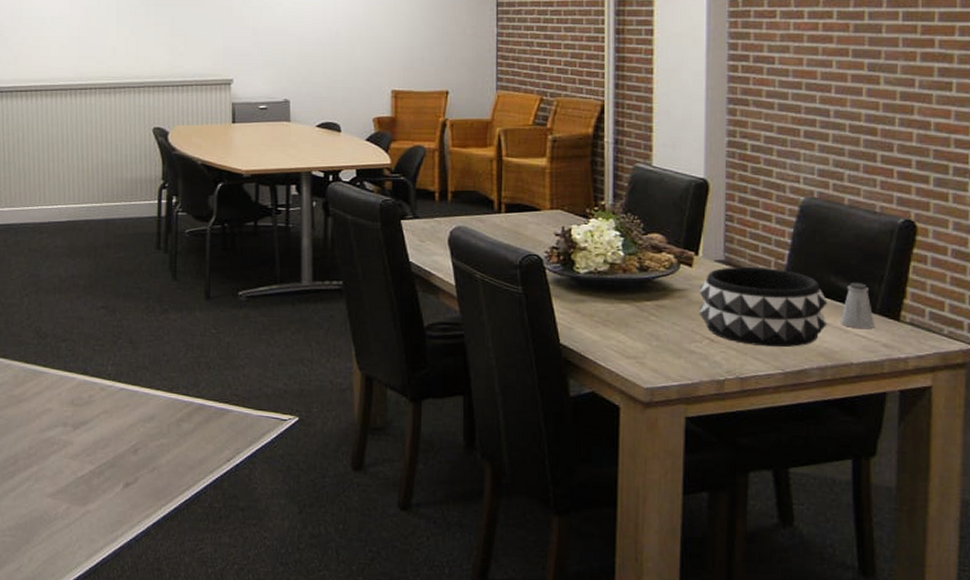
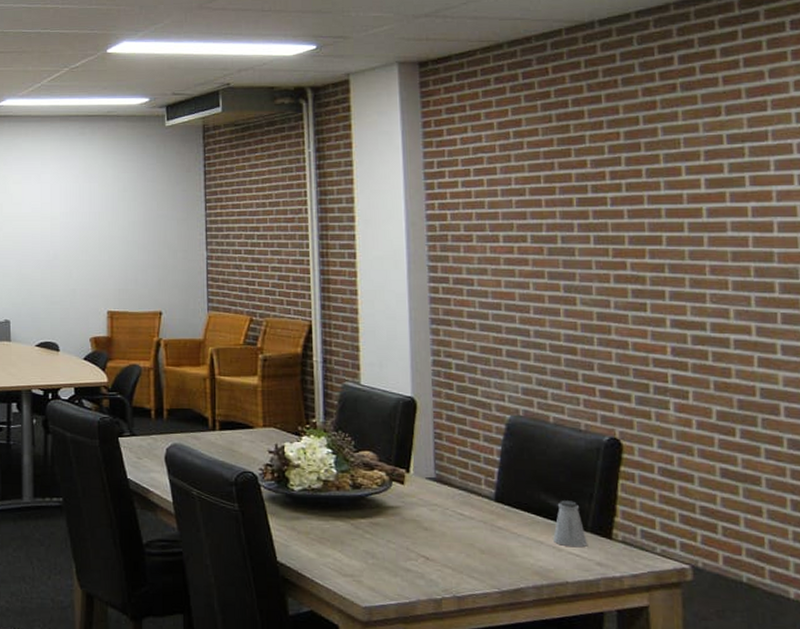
decorative bowl: present [698,266,828,348] -> none [412,484,541,566]

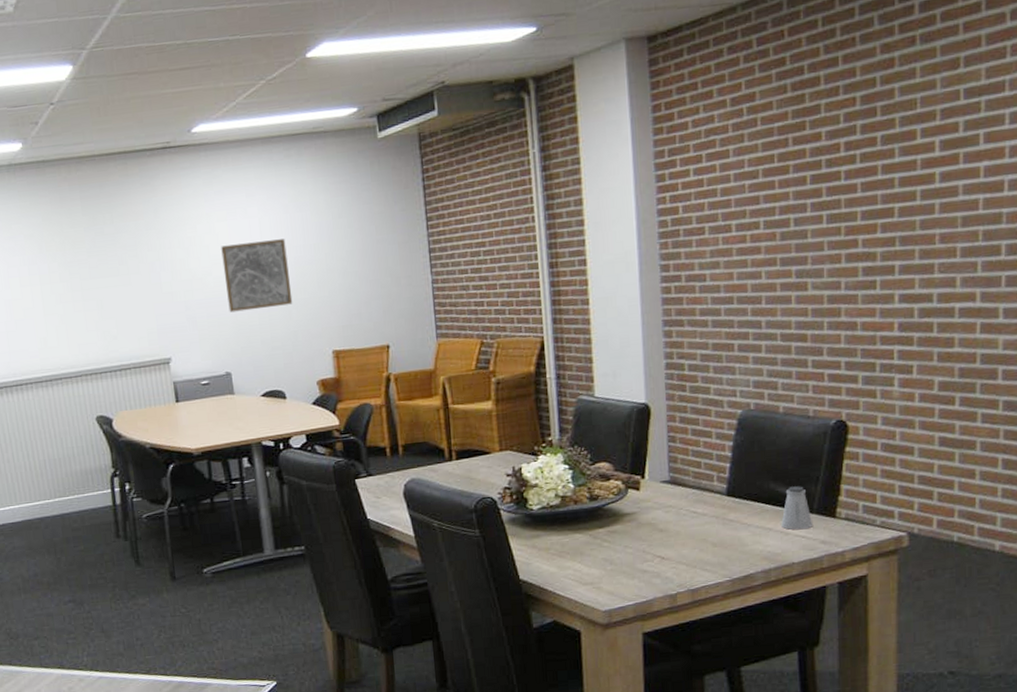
wall art: none [13,205,74,266] -> present [221,239,293,313]

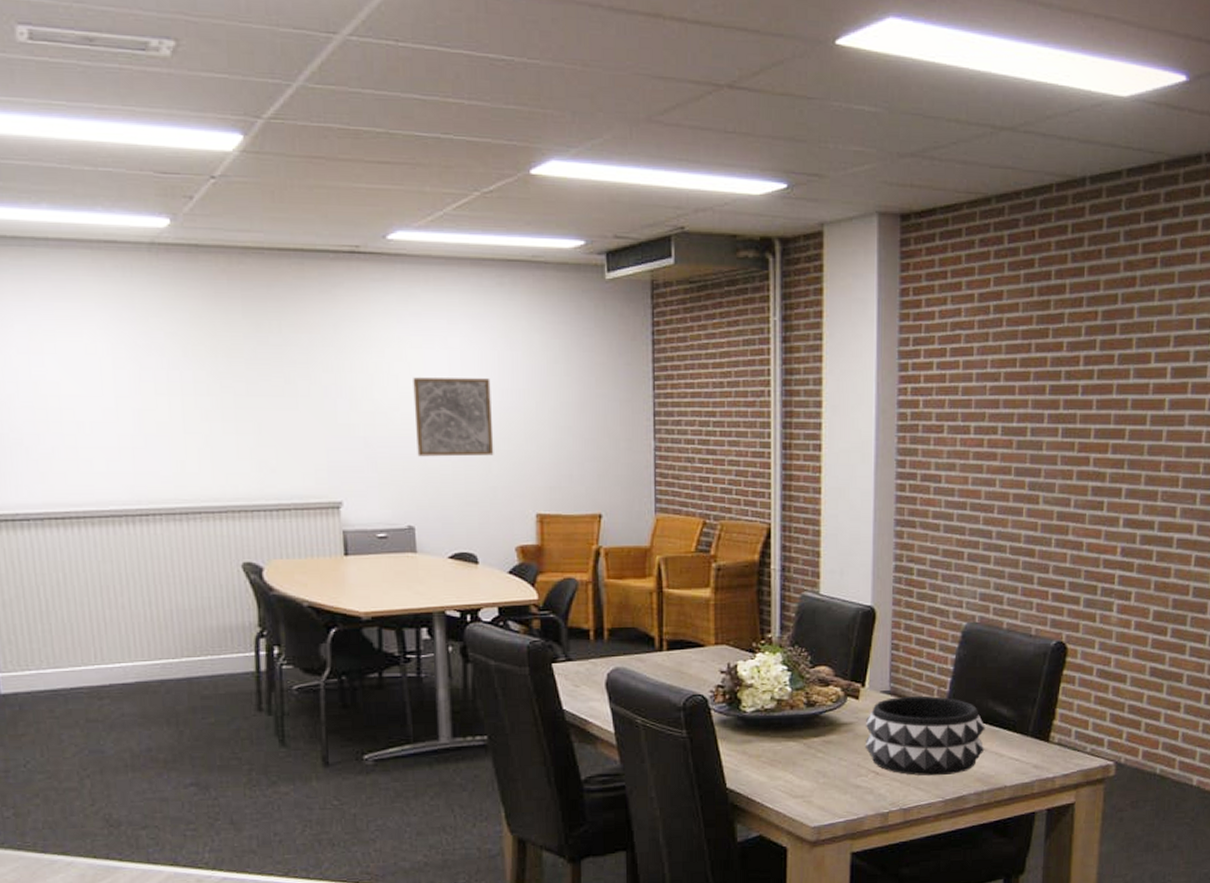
decorative bowl: none [648,482,769,558] -> present [864,695,985,777]
saltshaker: present [781,486,812,530] -> none [997,707,1027,752]

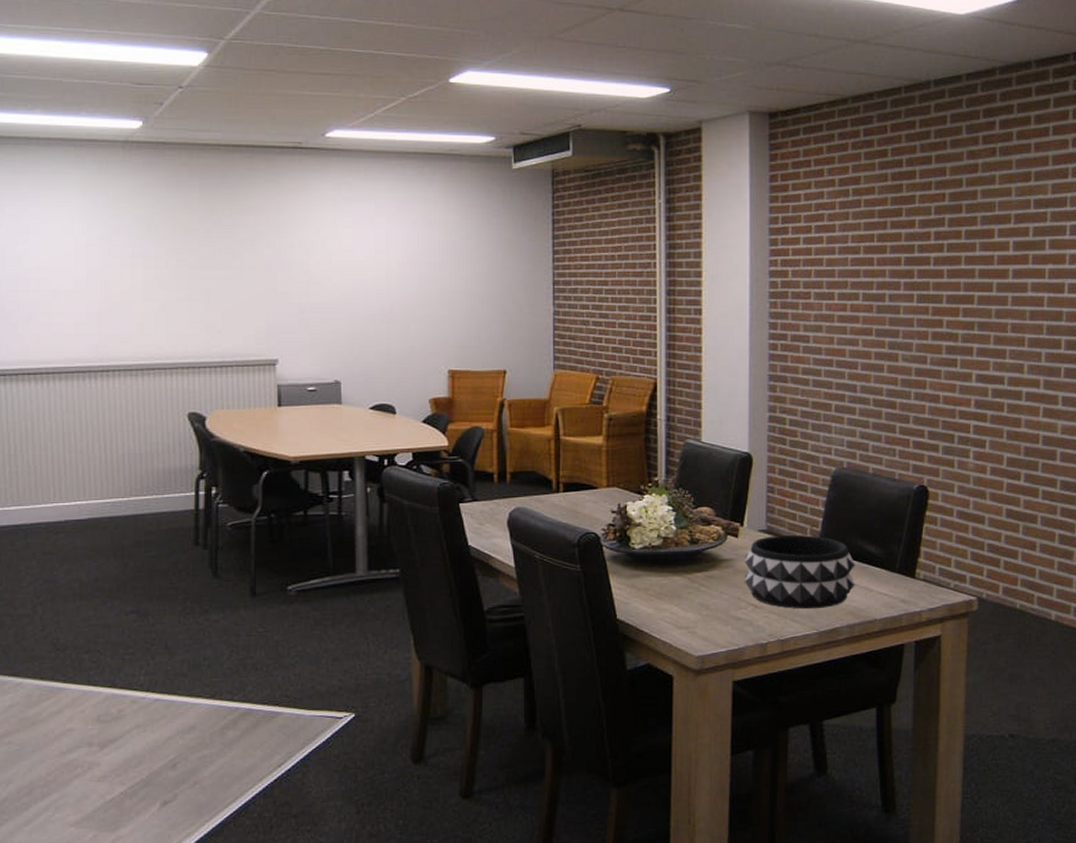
wall art: present [413,377,494,457] -> none [344,252,412,320]

